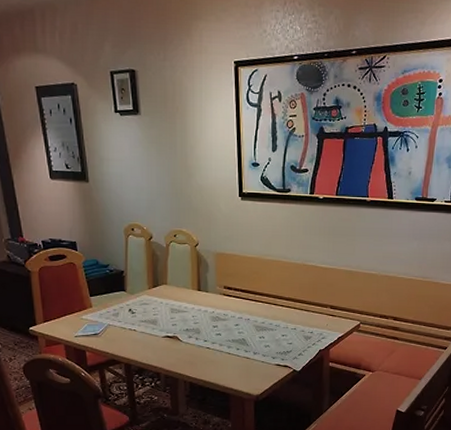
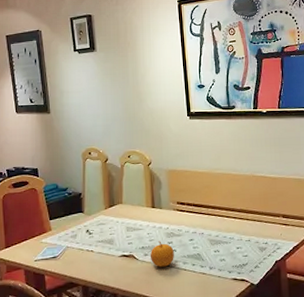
fruit: none [195,324,219,350] -> present [151,241,174,267]

